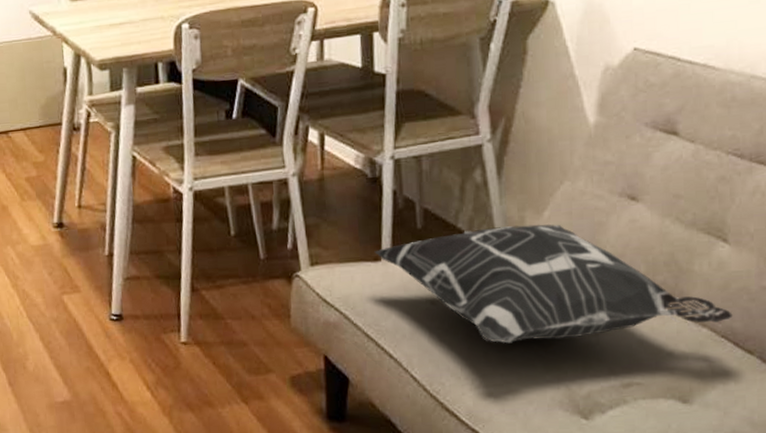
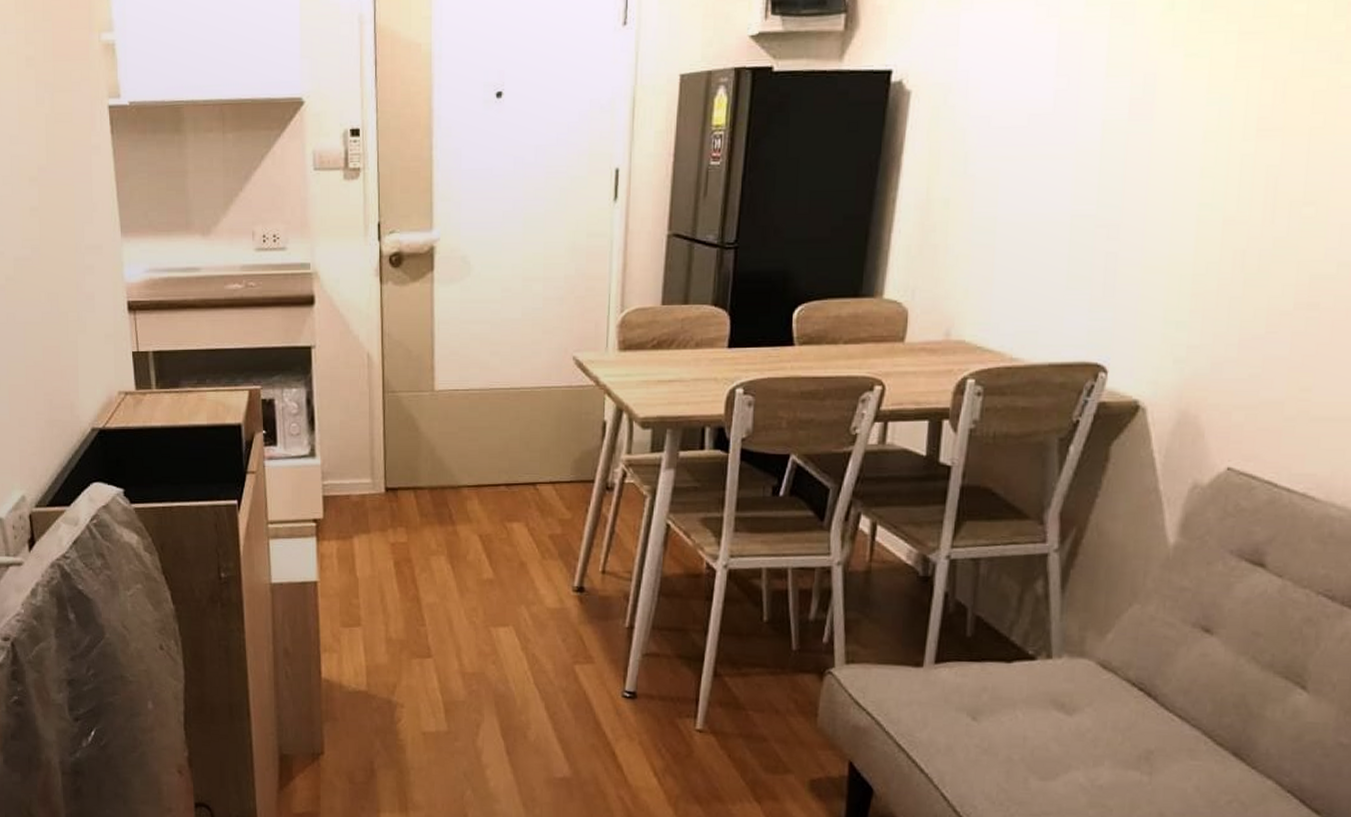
decorative pillow: present [374,224,733,344] -> none [917,645,1303,776]

